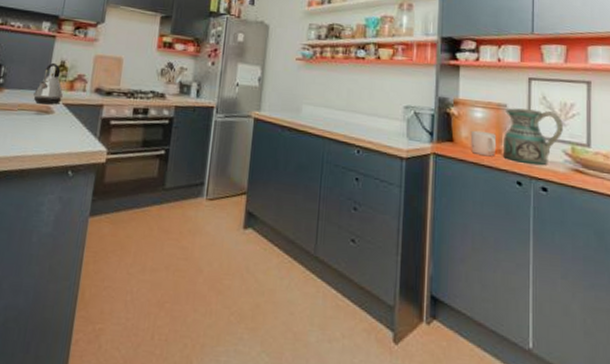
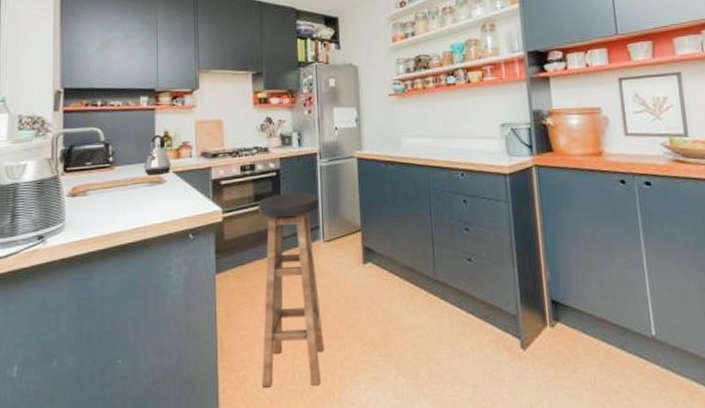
bar stool: none [118,143,208,351] -> present [257,192,324,388]
mug: present [470,130,497,157] -> none [568,136,596,161]
ceramic pitcher: present [502,108,564,166] -> none [600,108,660,162]

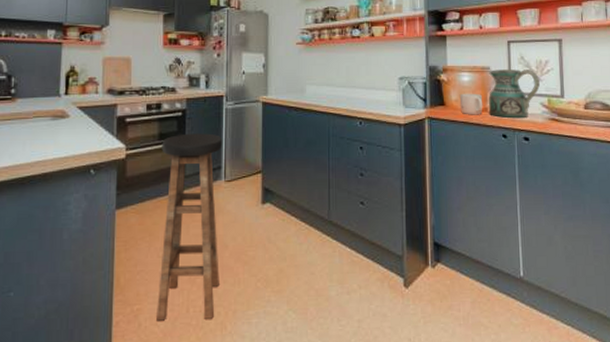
kettle: present [144,134,172,175] -> none [47,68,77,109]
mug: none [568,136,596,161] -> present [459,93,483,115]
ceramic pitcher: none [600,108,660,162] -> present [488,70,541,119]

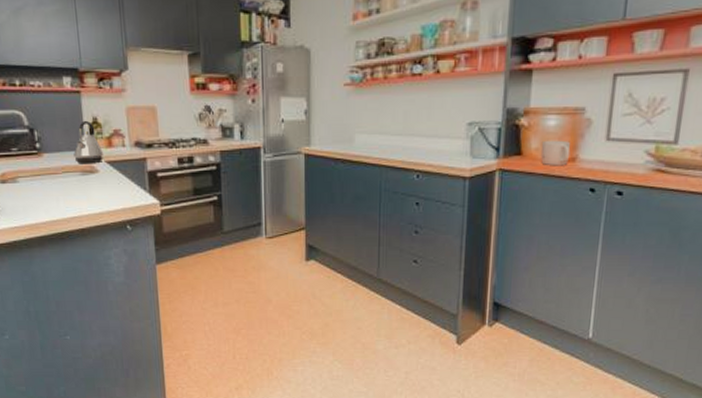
kettle: none [47,68,77,109] -> present [73,120,104,164]
bar stool: present [156,133,222,321] -> none [197,188,264,365]
ceramic pitcher: present [488,70,541,119] -> none [576,110,650,170]

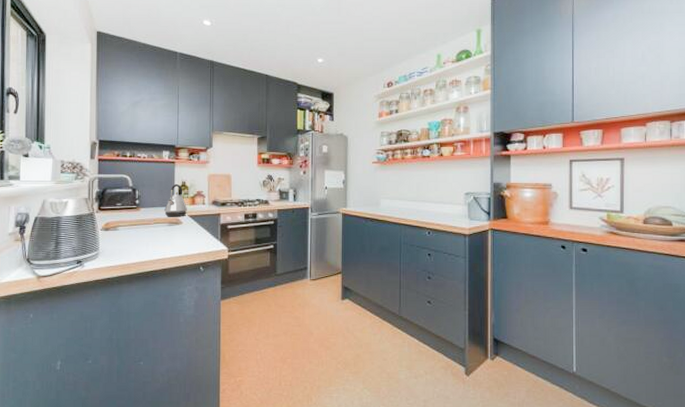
mug: present [541,140,571,166] -> none [521,207,544,228]

